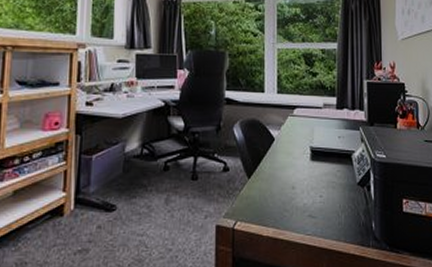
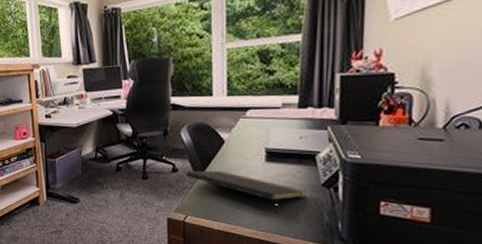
notepad: none [237,169,346,216] -> present [185,170,307,215]

